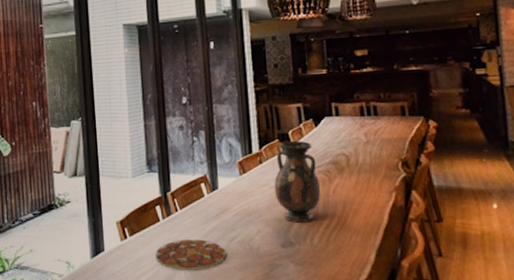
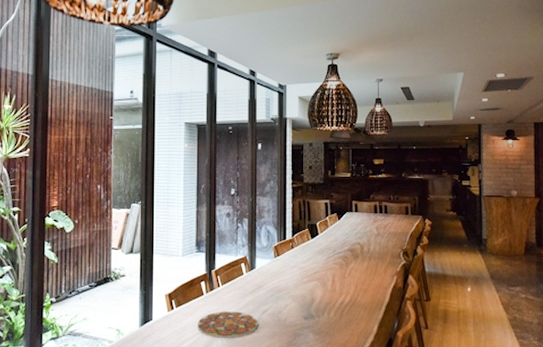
vase: present [274,140,321,223] -> none [302,230,339,299]

